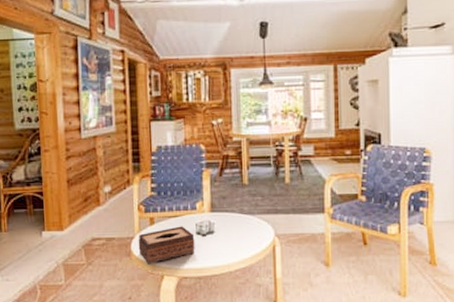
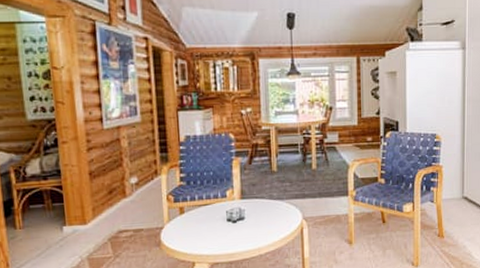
tissue box: present [138,226,195,266] -> none [167,214,226,254]

